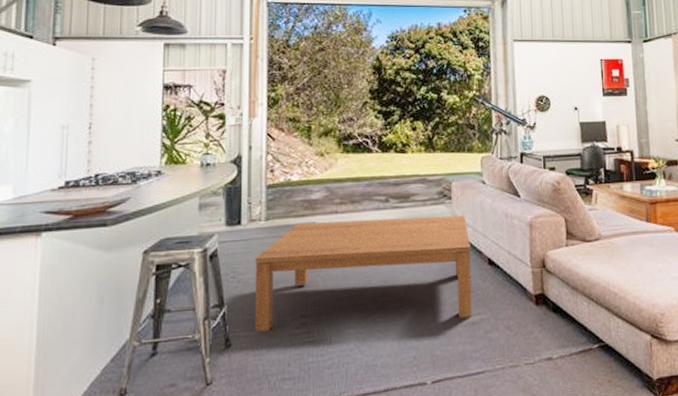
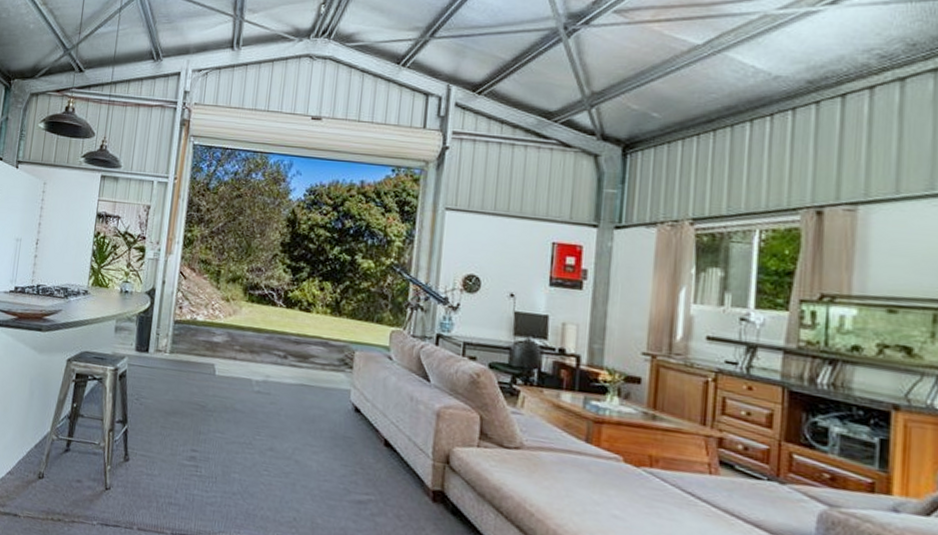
coffee table: present [254,215,472,332] -> none [150,362,367,495]

